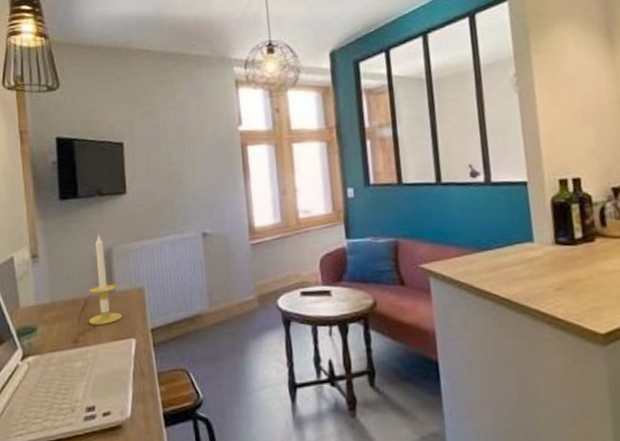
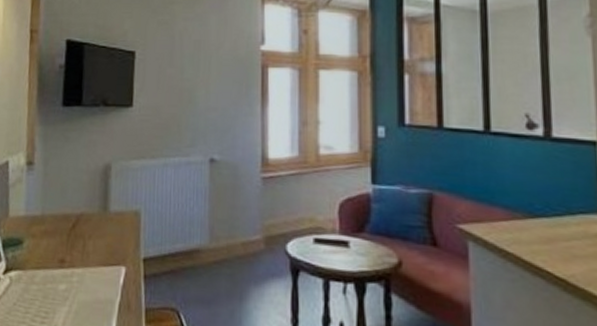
candle: present [89,235,122,325] -> none [78,148,114,247]

